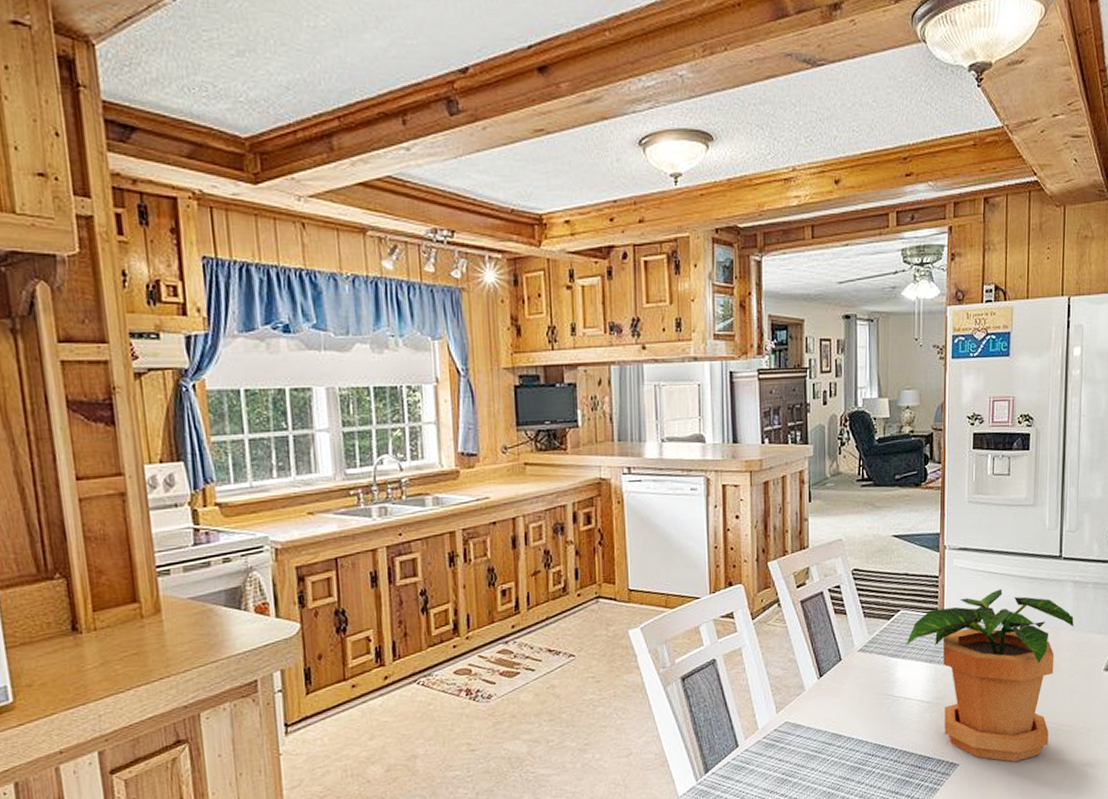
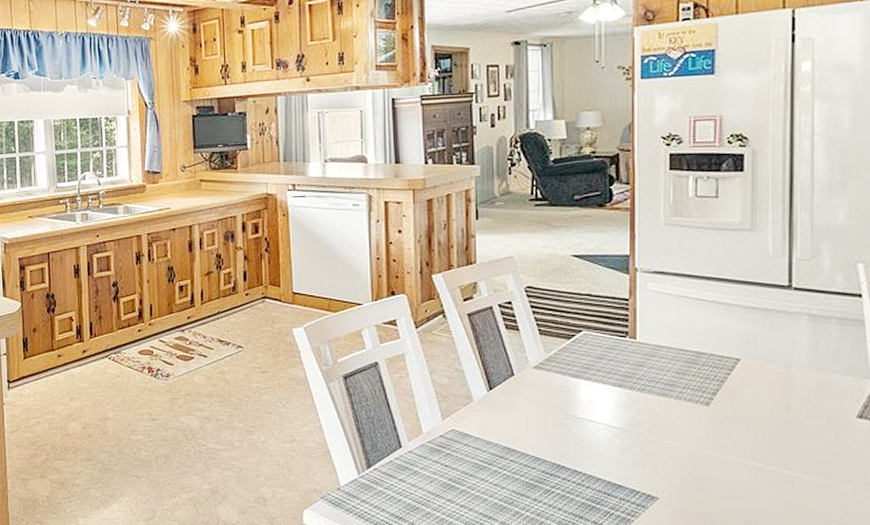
potted plant: present [906,589,1074,763] -> none [589,317,811,506]

